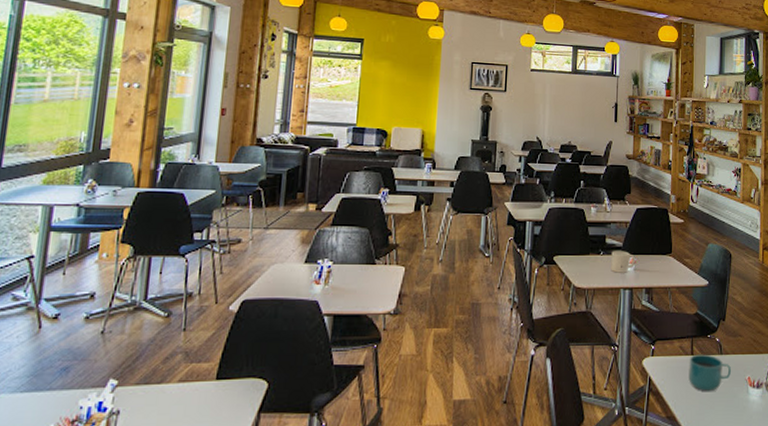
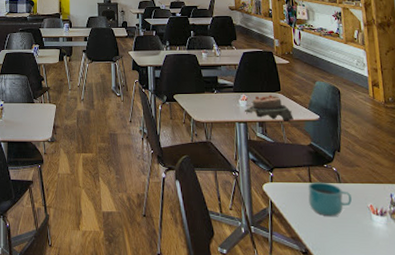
mug: present [611,251,635,273] -> none [224,89,247,109]
cake: none [631,258,682,288] -> present [244,95,294,121]

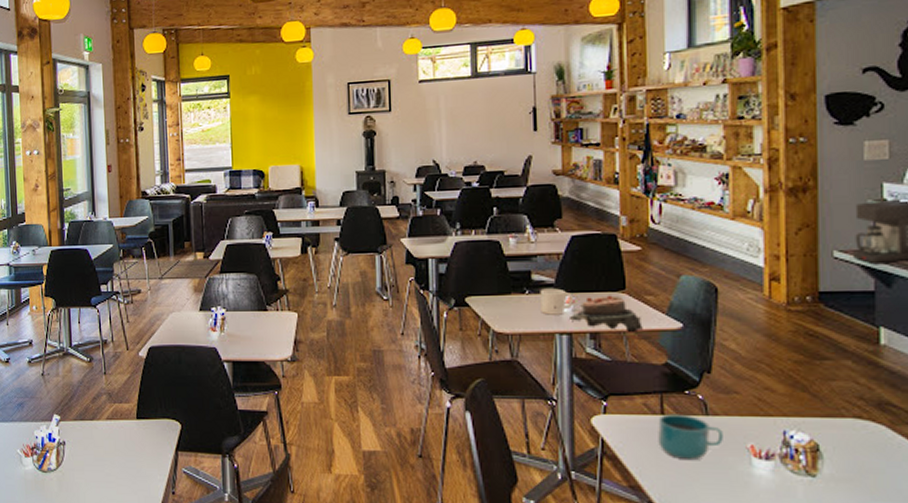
mug: none [224,89,247,109] -> present [540,288,573,315]

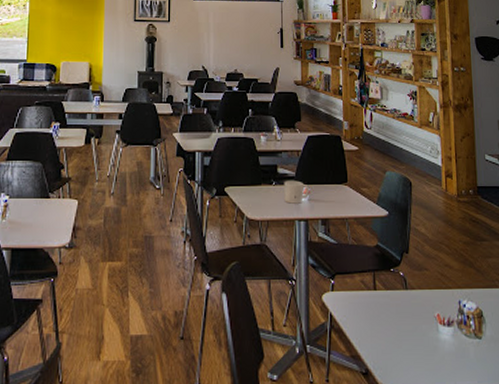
cake: present [568,295,643,332] -> none [305,187,360,218]
cup: present [658,414,723,459] -> none [372,289,418,329]

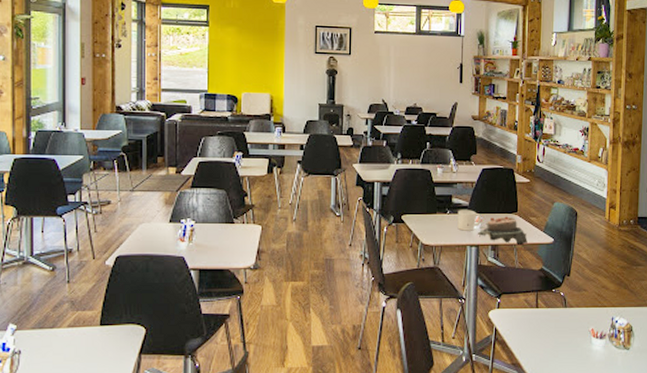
cake: none [305,187,360,218] -> present [477,216,527,245]

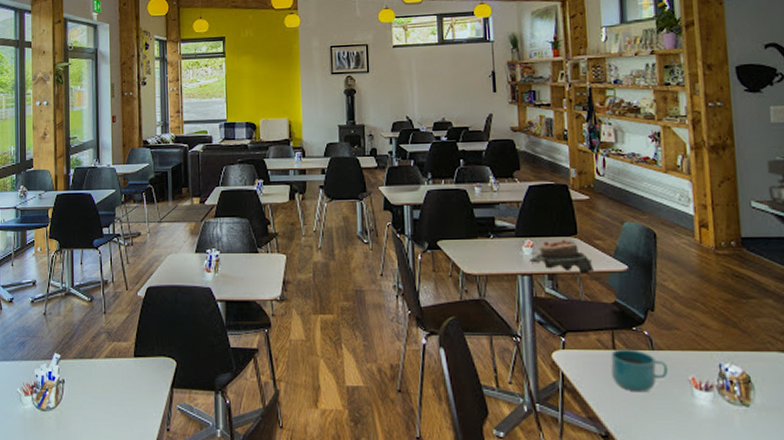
mug: present [457,210,481,231] -> none [503,233,532,258]
cup: none [533,307,575,341] -> present [610,349,668,391]

